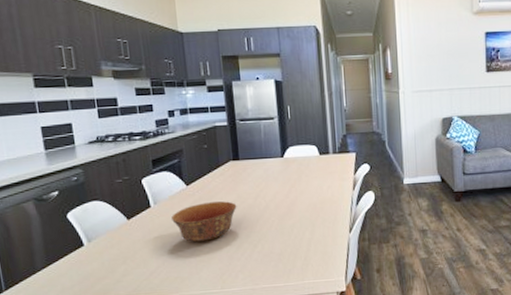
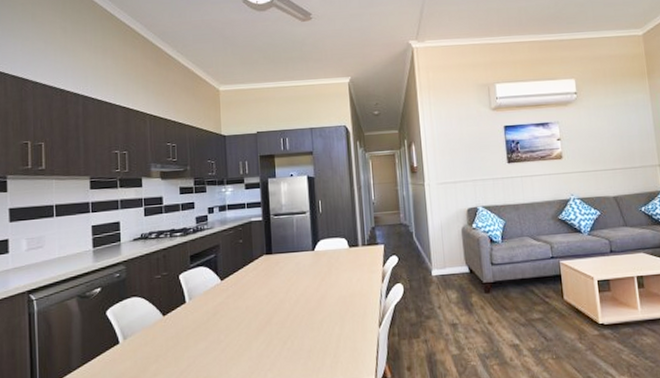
bowl: present [172,201,237,242] -> none [205,296,268,338]

